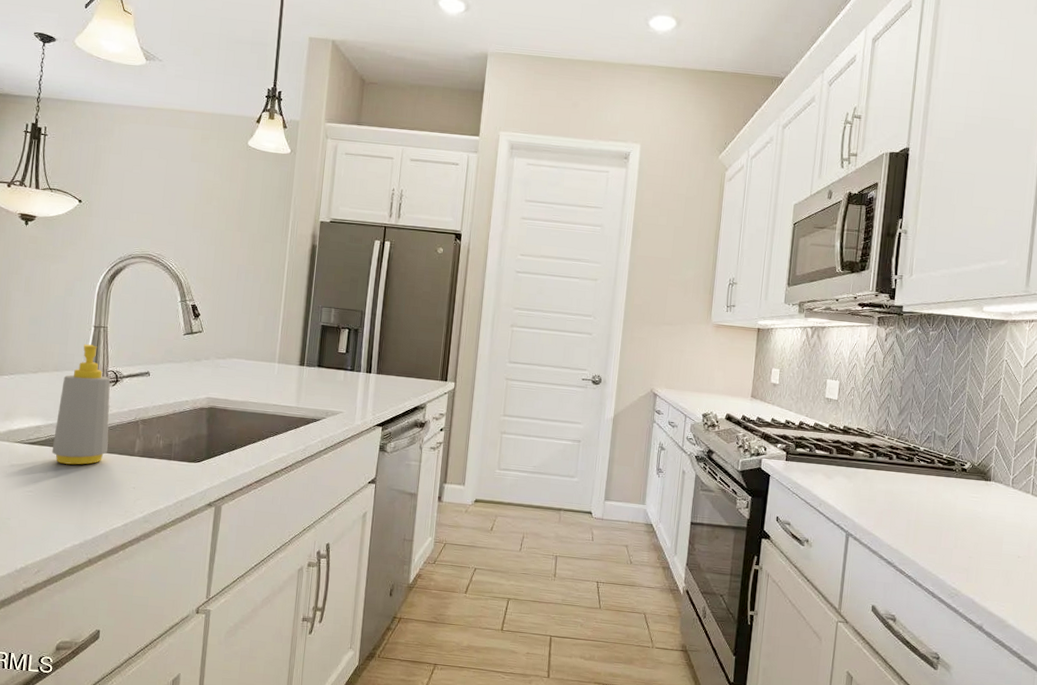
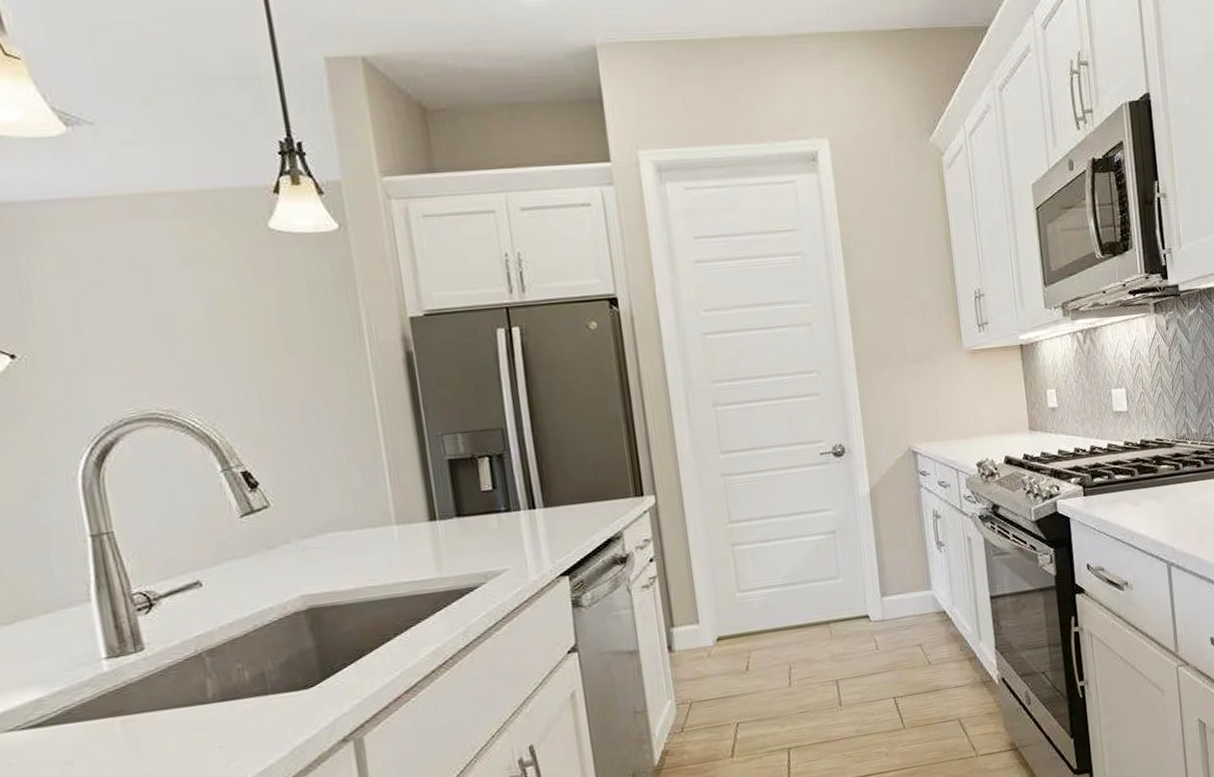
soap bottle: present [51,344,111,465] -> none [60,562,165,743]

